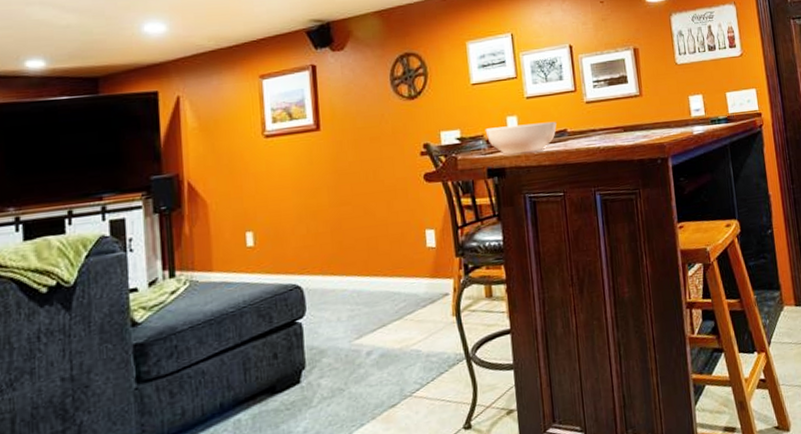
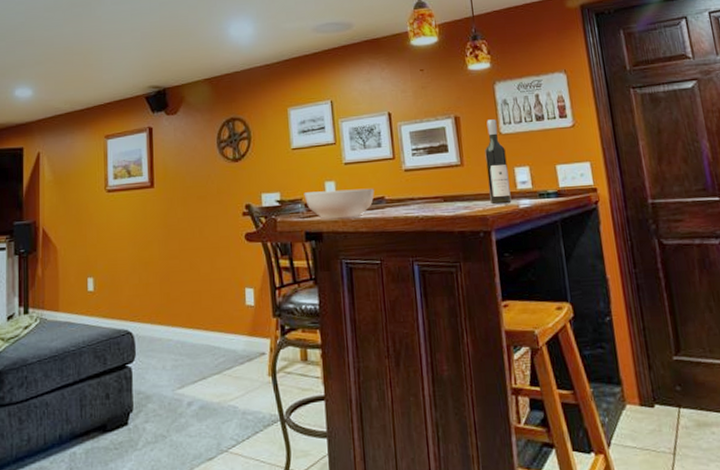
bottle: none [662,50,687,133] -> present [485,119,512,205]

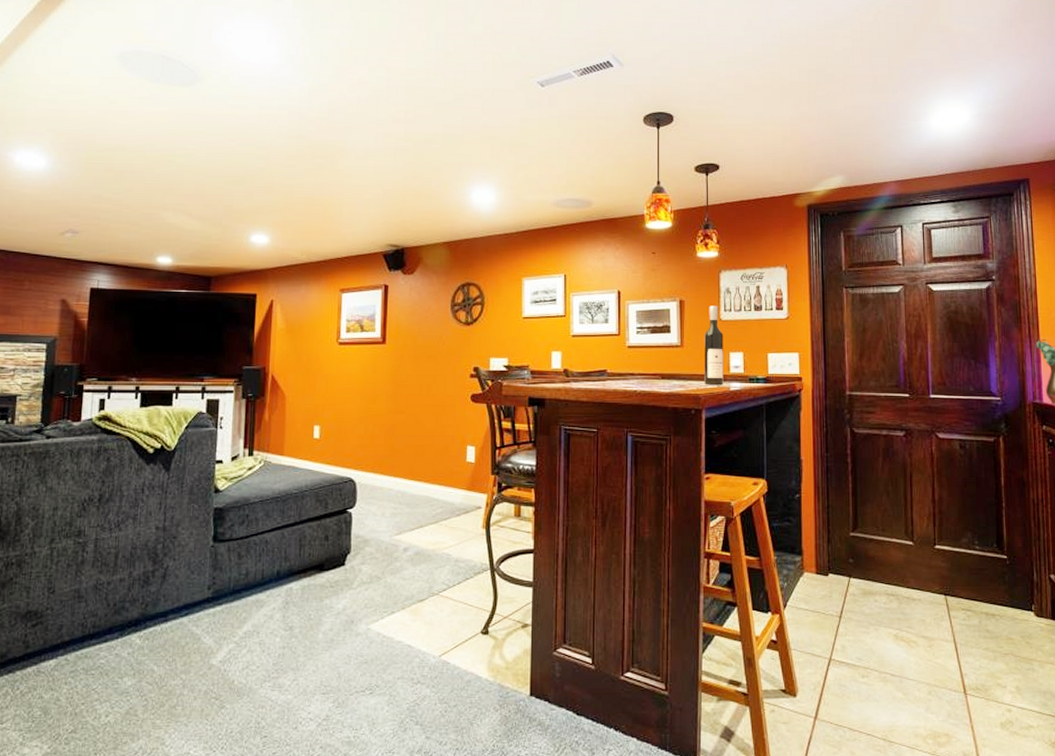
bowl: present [303,188,375,220] -> none [530,360,599,388]

